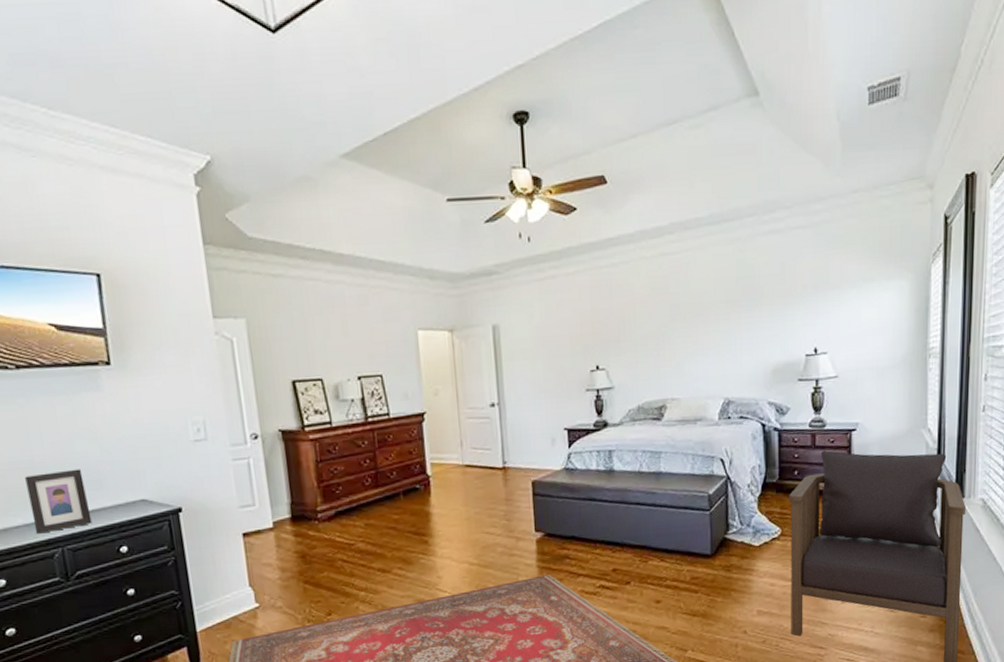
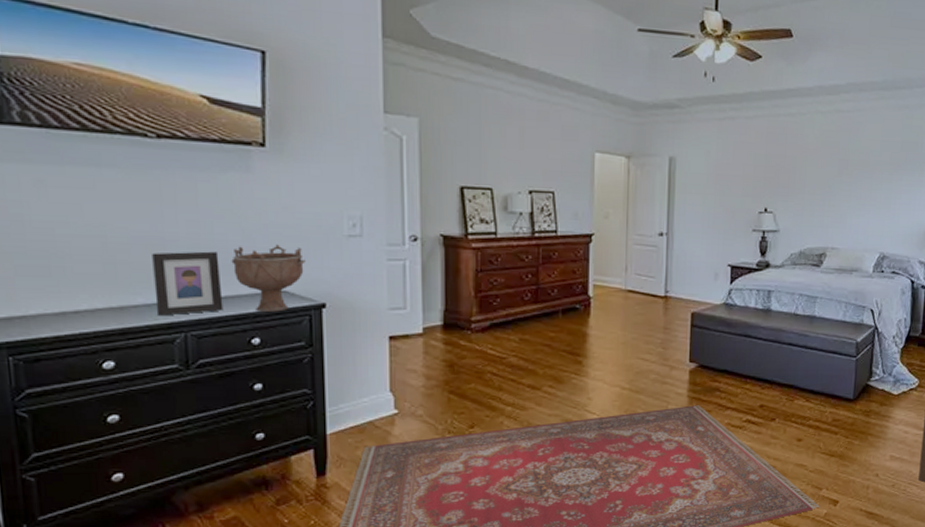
decorative bowl: none [93,456,159,522] -> present [231,244,305,313]

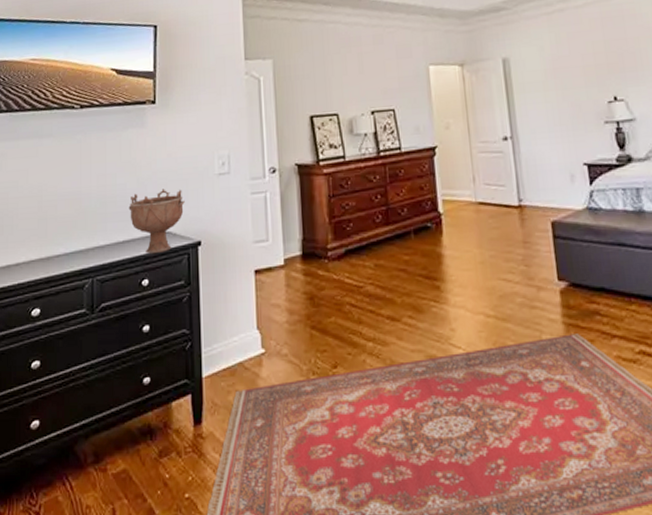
picture frame: present [152,251,223,316] -> none [72,200,121,263]

